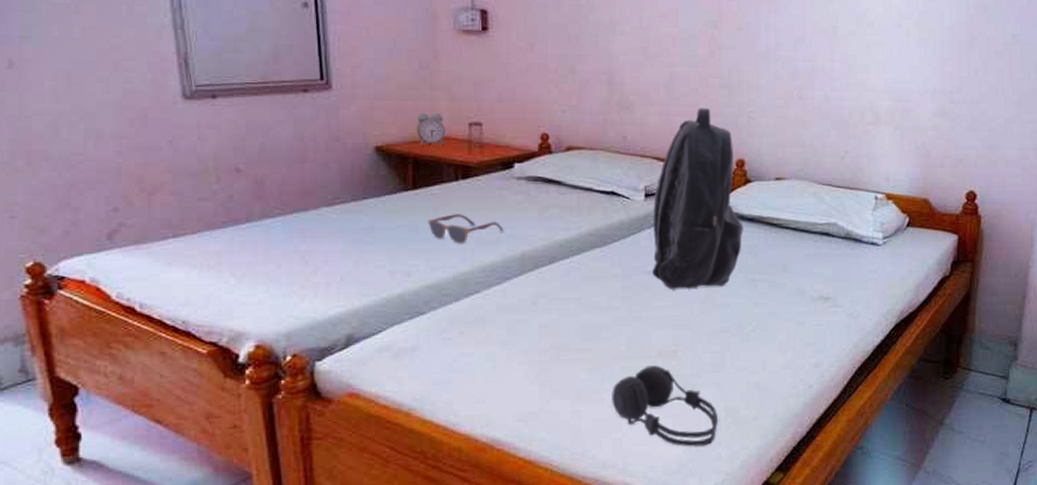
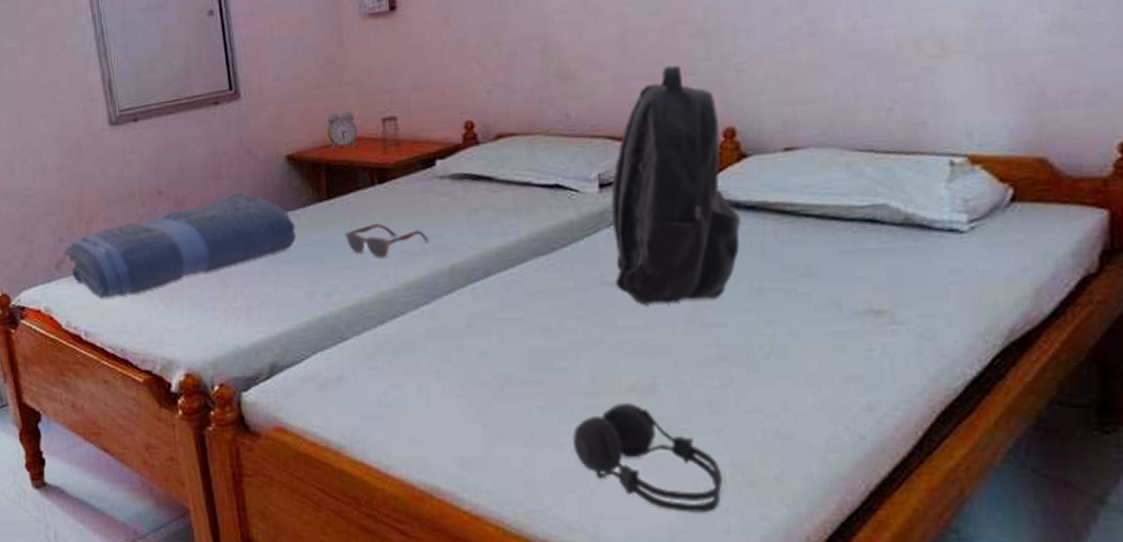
towel: none [119,176,380,271] -> present [64,191,296,298]

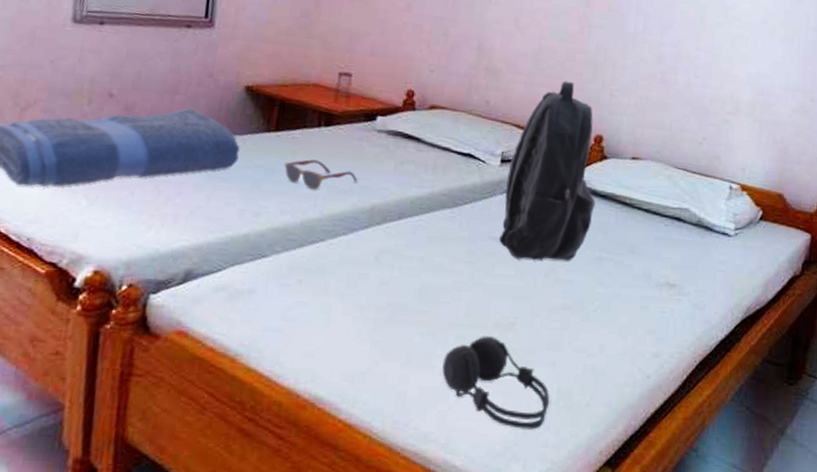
alarm clock: present [326,111,357,152] -> none [287,58,316,92]

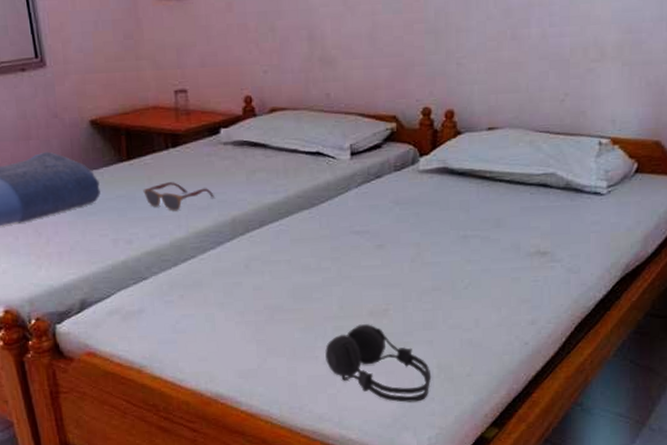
backpack: present [499,81,596,261] -> none [359,56,454,248]

